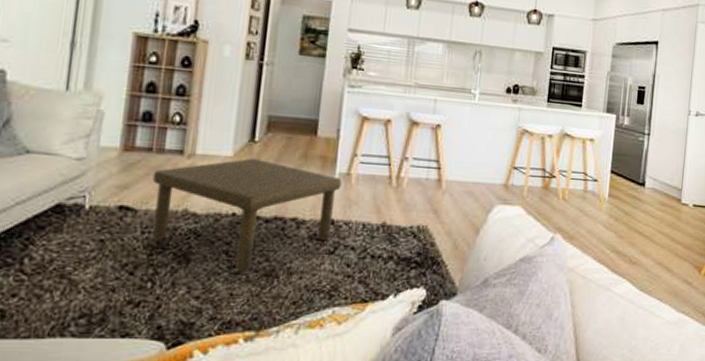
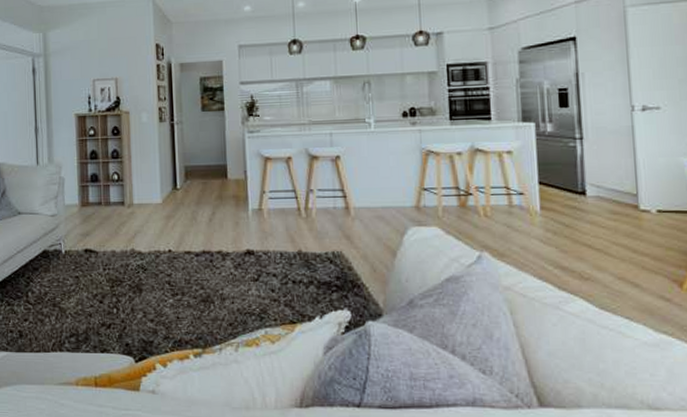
coffee table: present [152,158,342,272] -> none [105,203,256,299]

